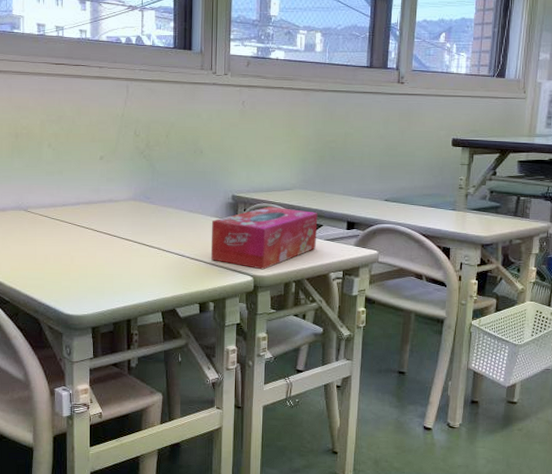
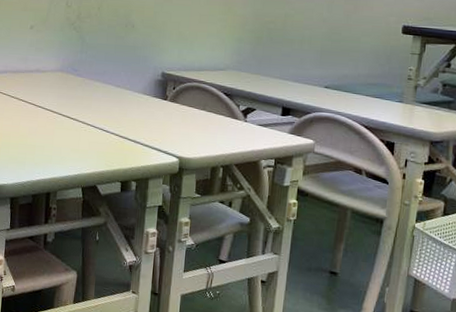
tissue box: present [210,206,318,270] -> none [135,86,251,152]

